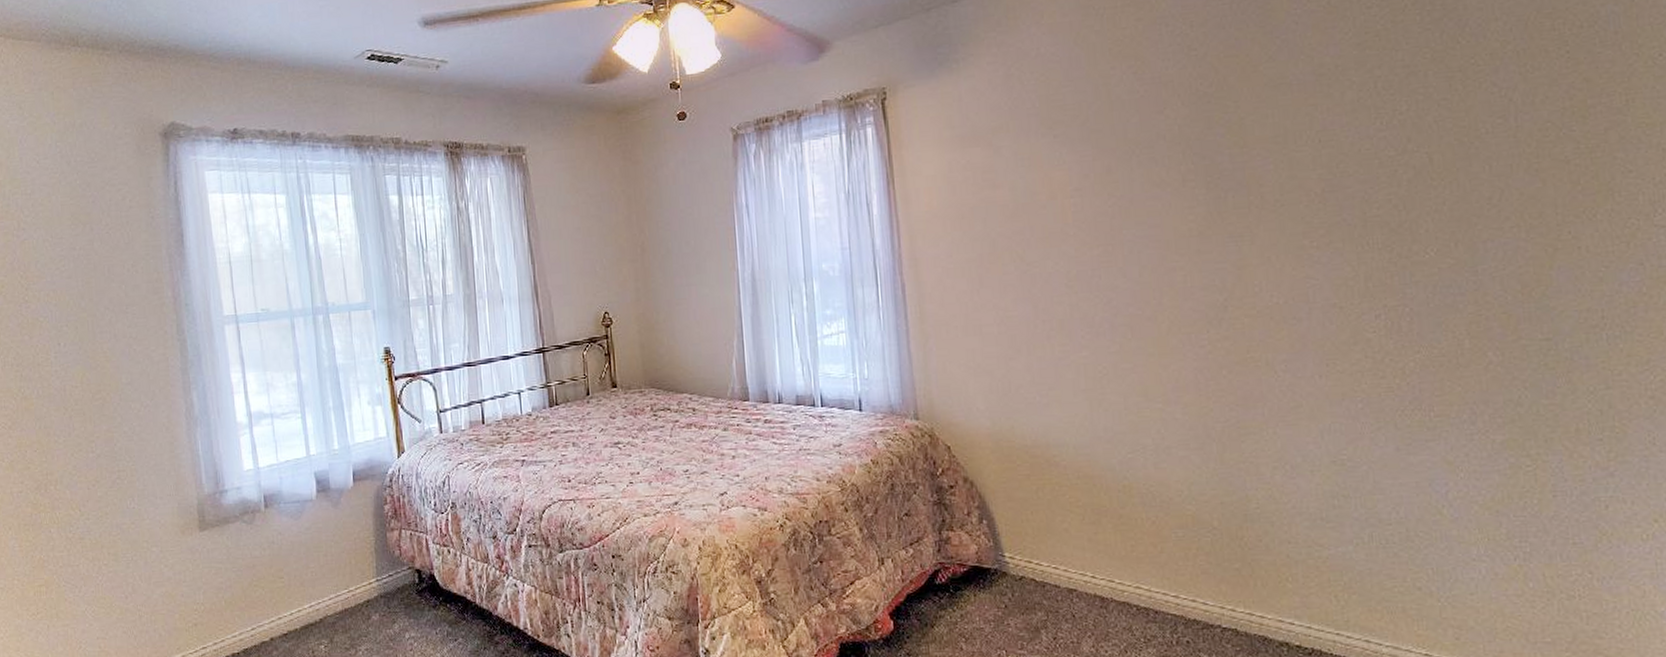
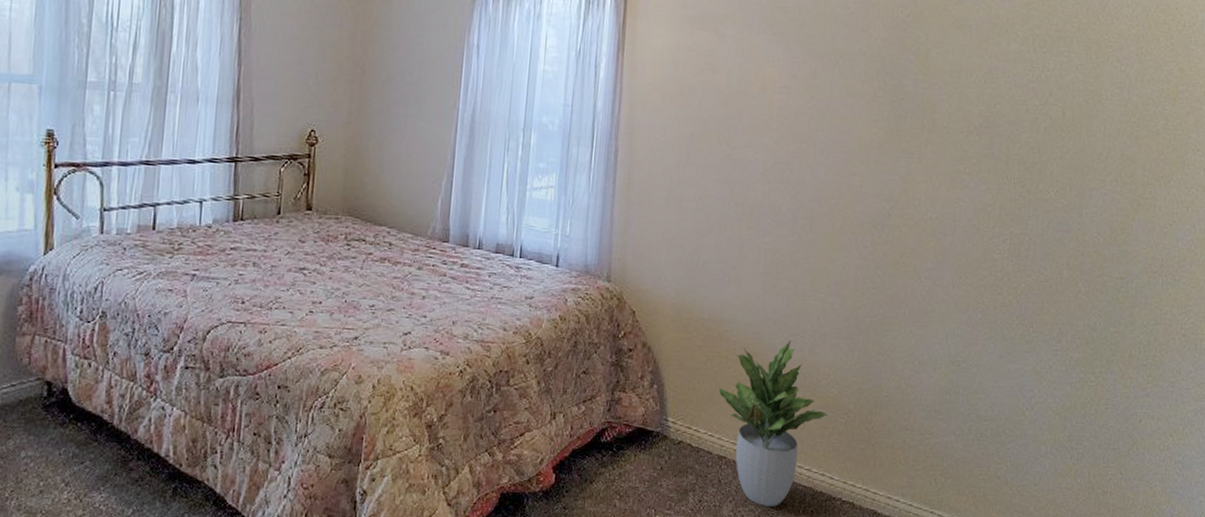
potted plant: none [1056,457,1188,639] -> present [719,339,827,506]

